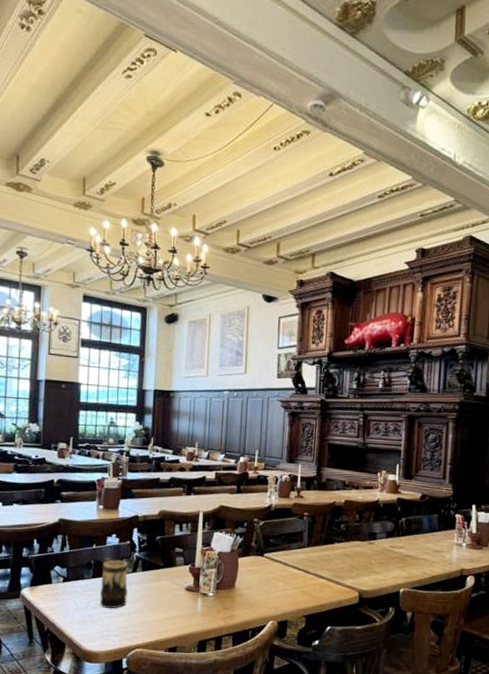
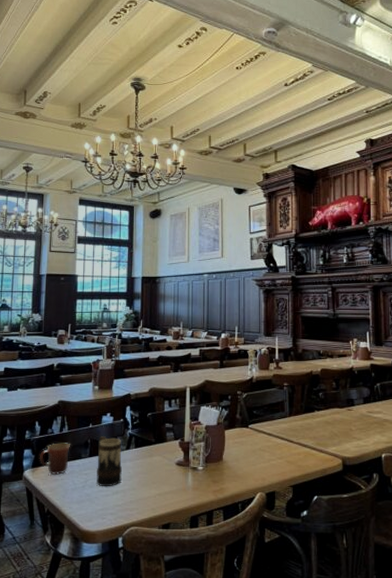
mug: none [38,562,72,595] -> present [39,443,70,476]

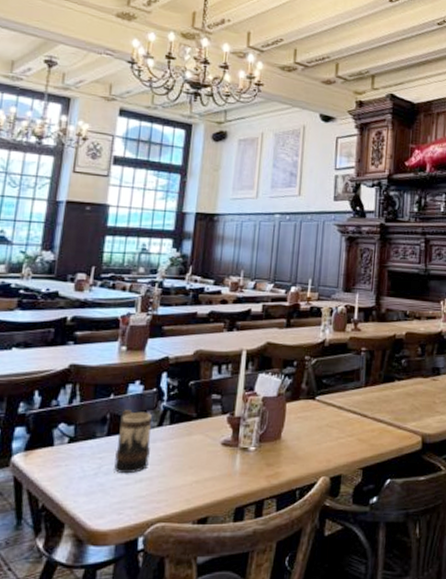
mug: present [39,443,70,476] -> none [35,418,82,461]

